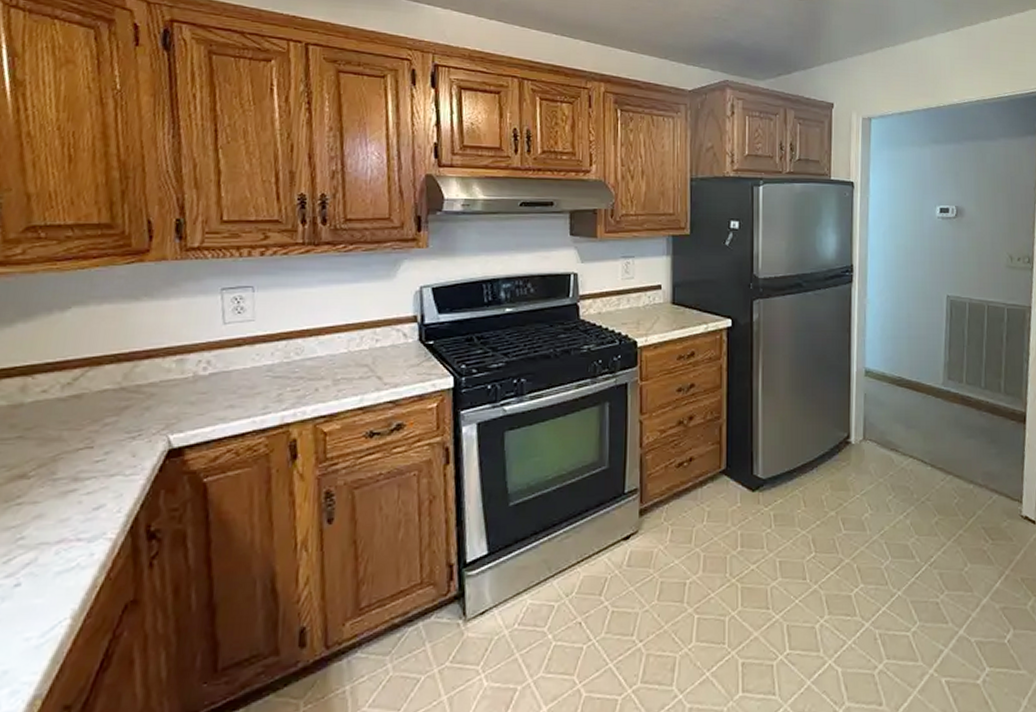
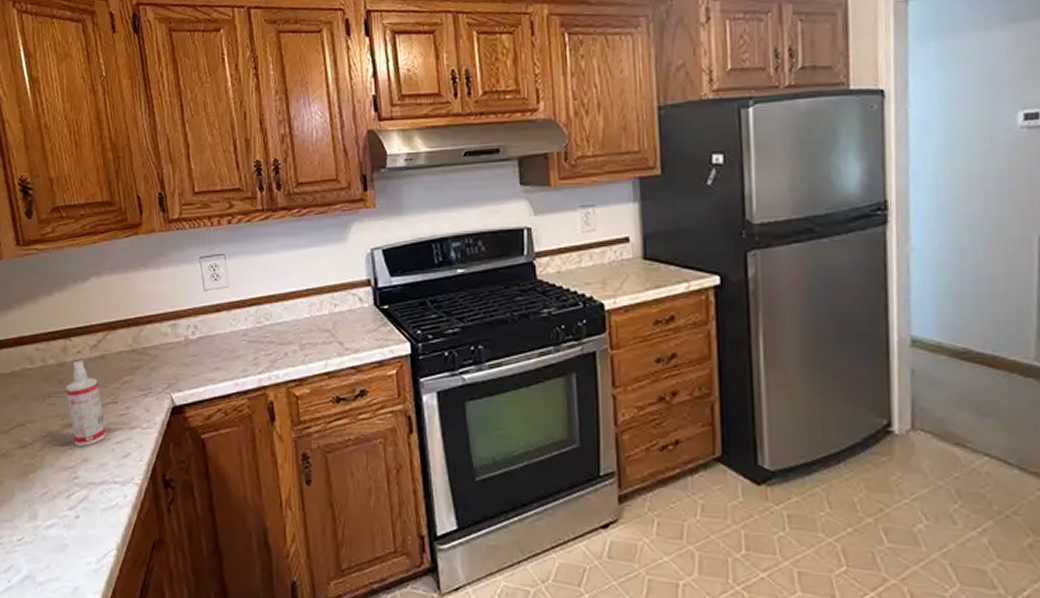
spray bottle: none [18,401,73,500] -> present [66,360,106,446]

